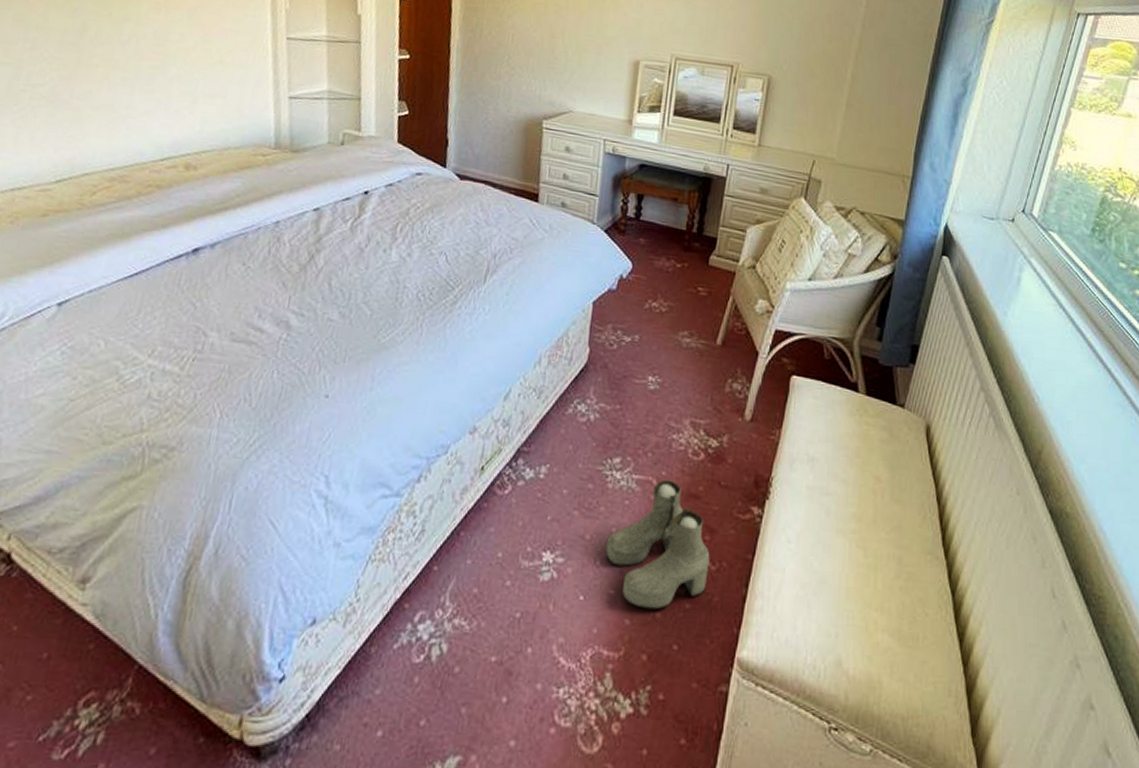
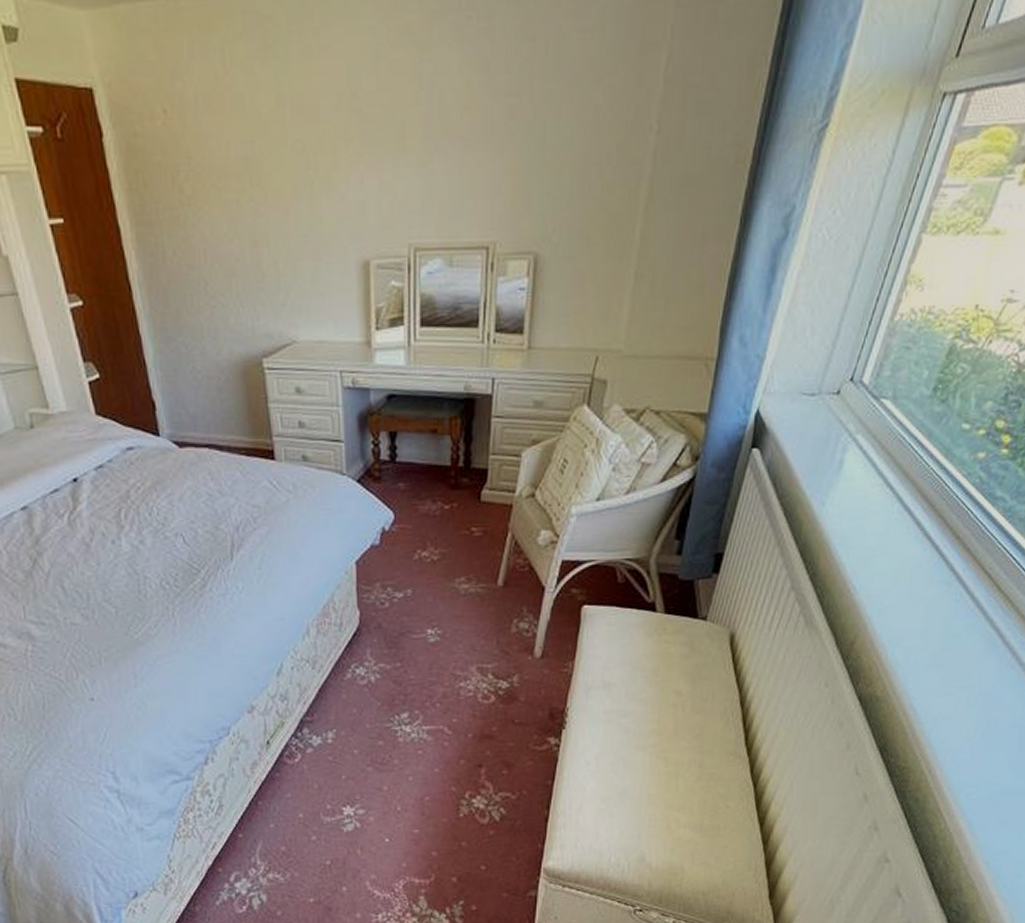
boots: present [605,479,710,610] -> none [404,726,509,841]

